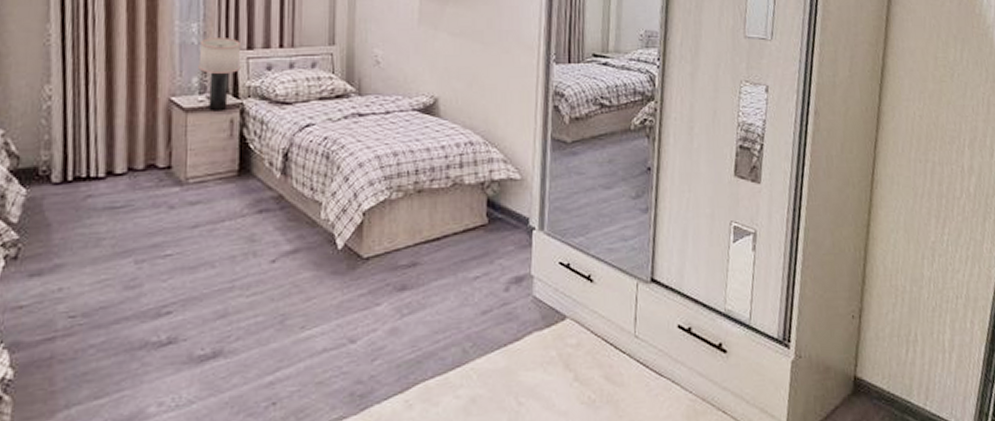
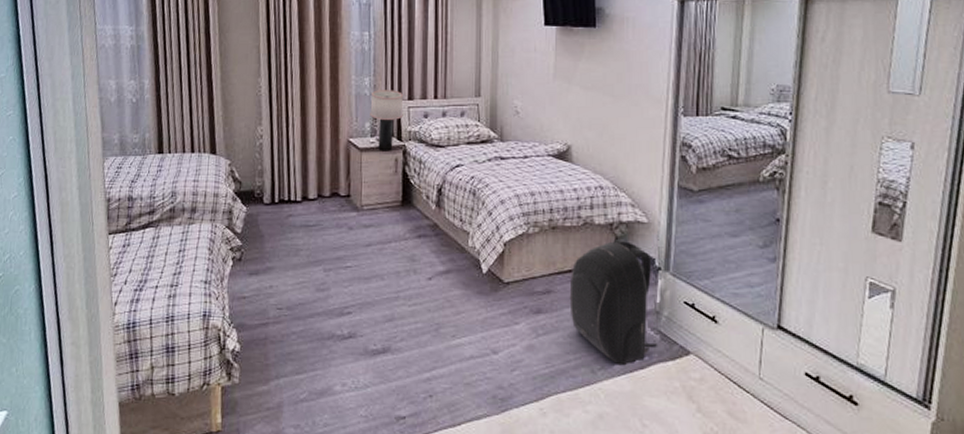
backpack: none [437,198,532,339] -> present [569,238,657,364]

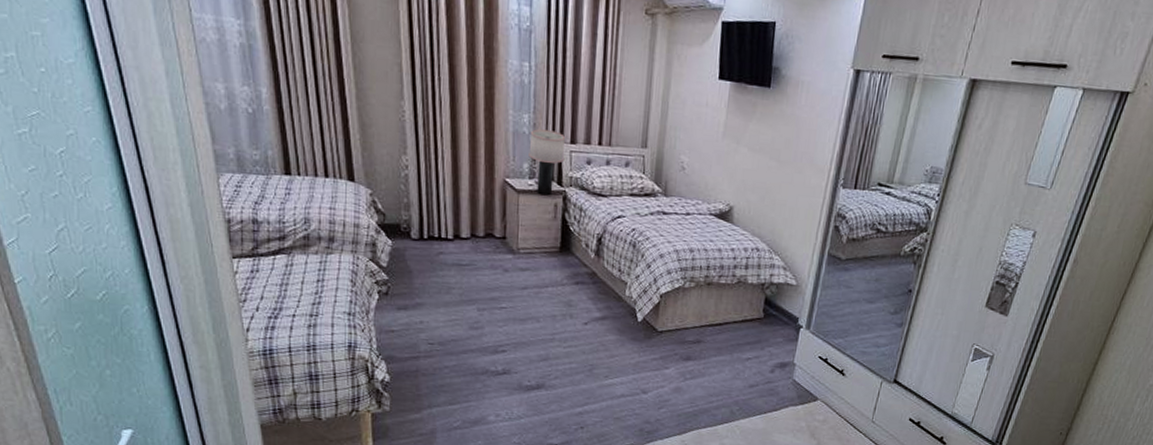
backpack: present [569,238,657,364] -> none [717,297,796,407]

